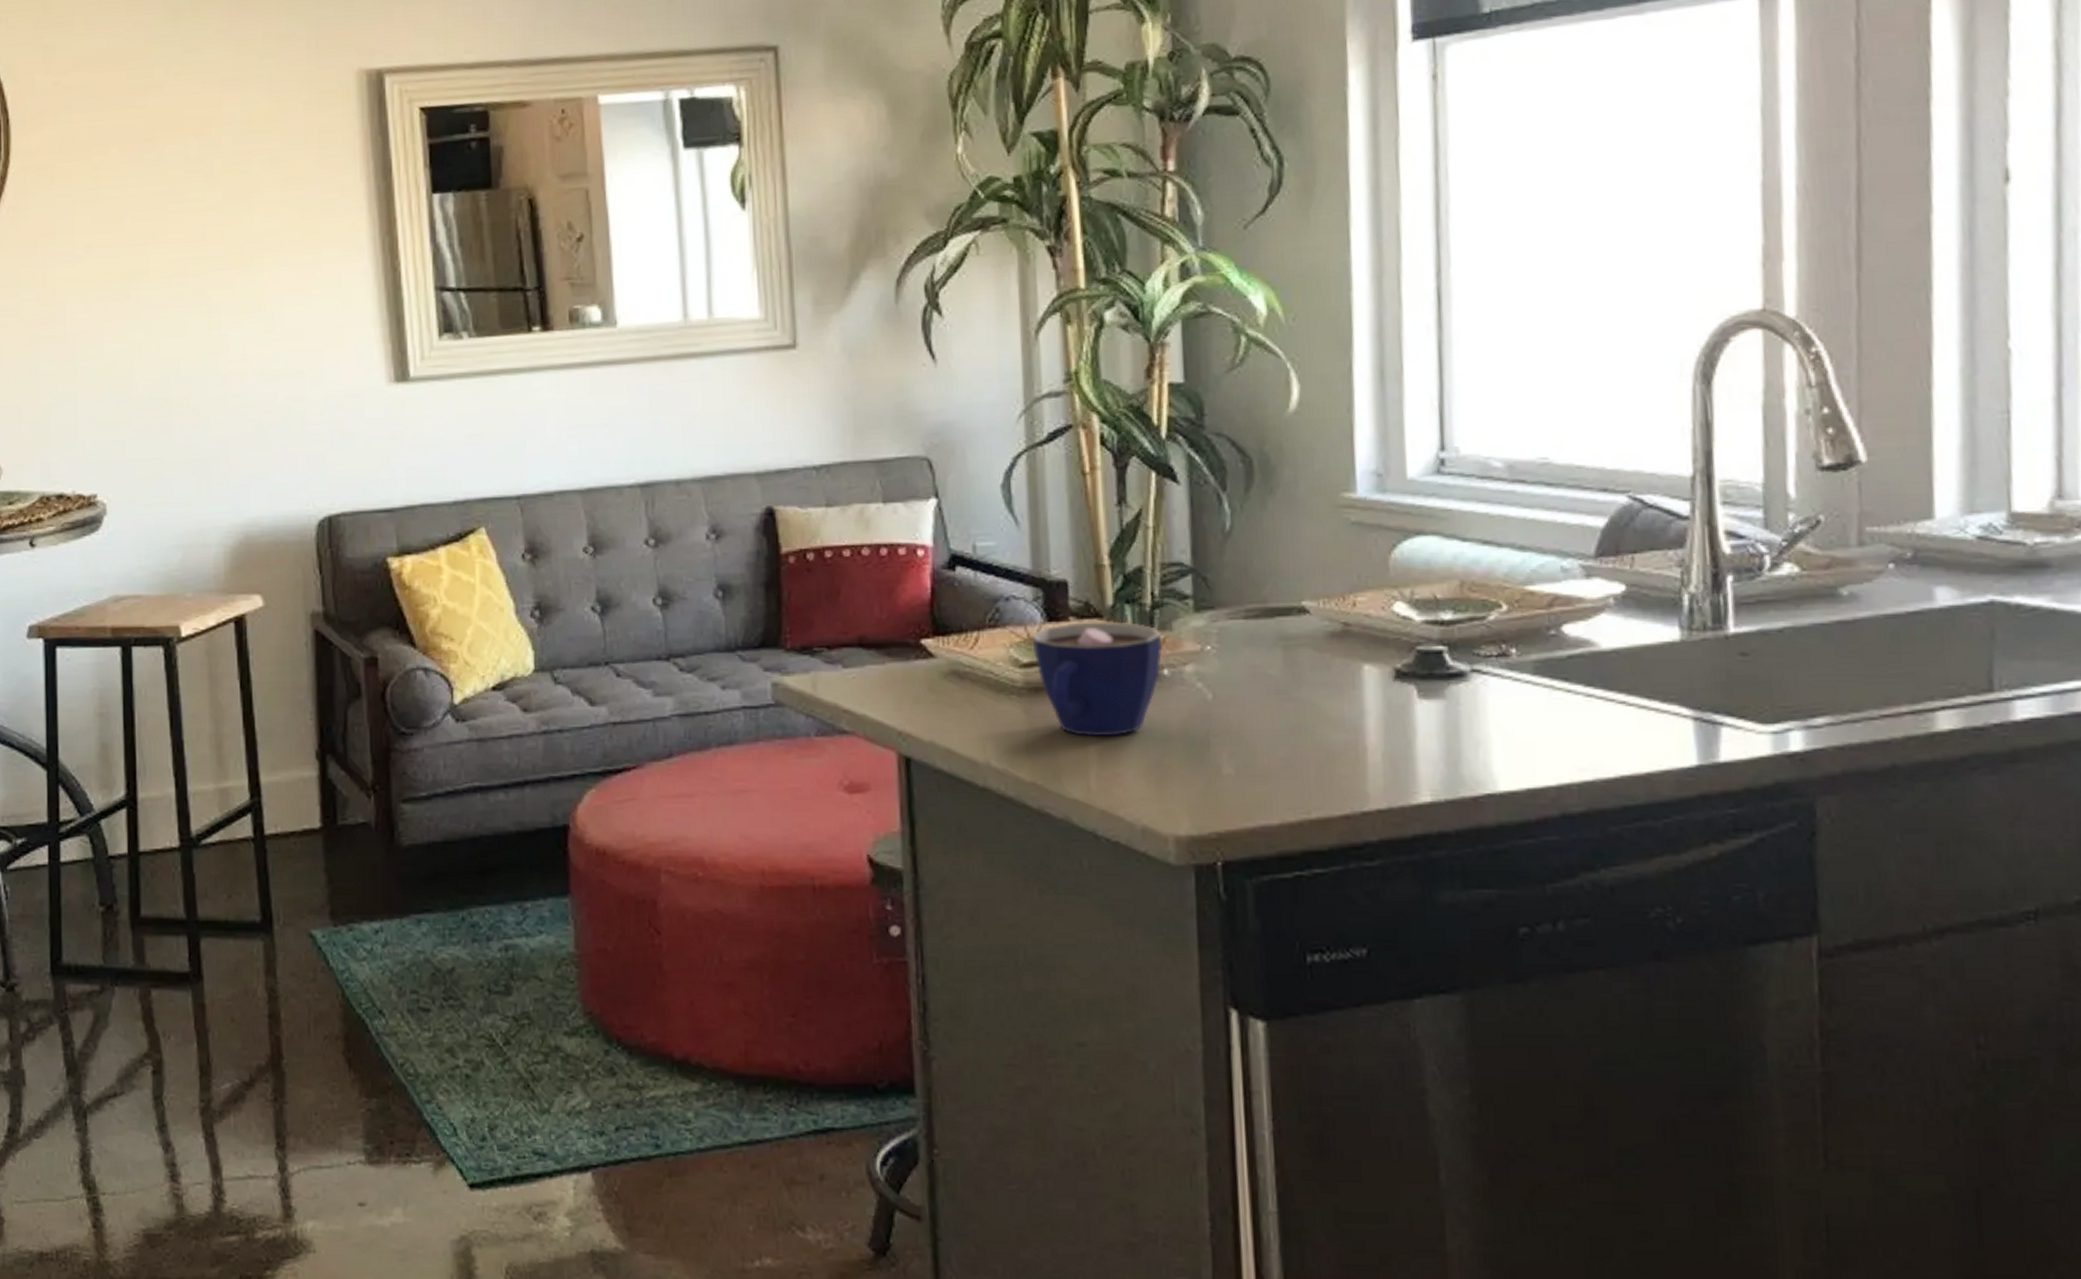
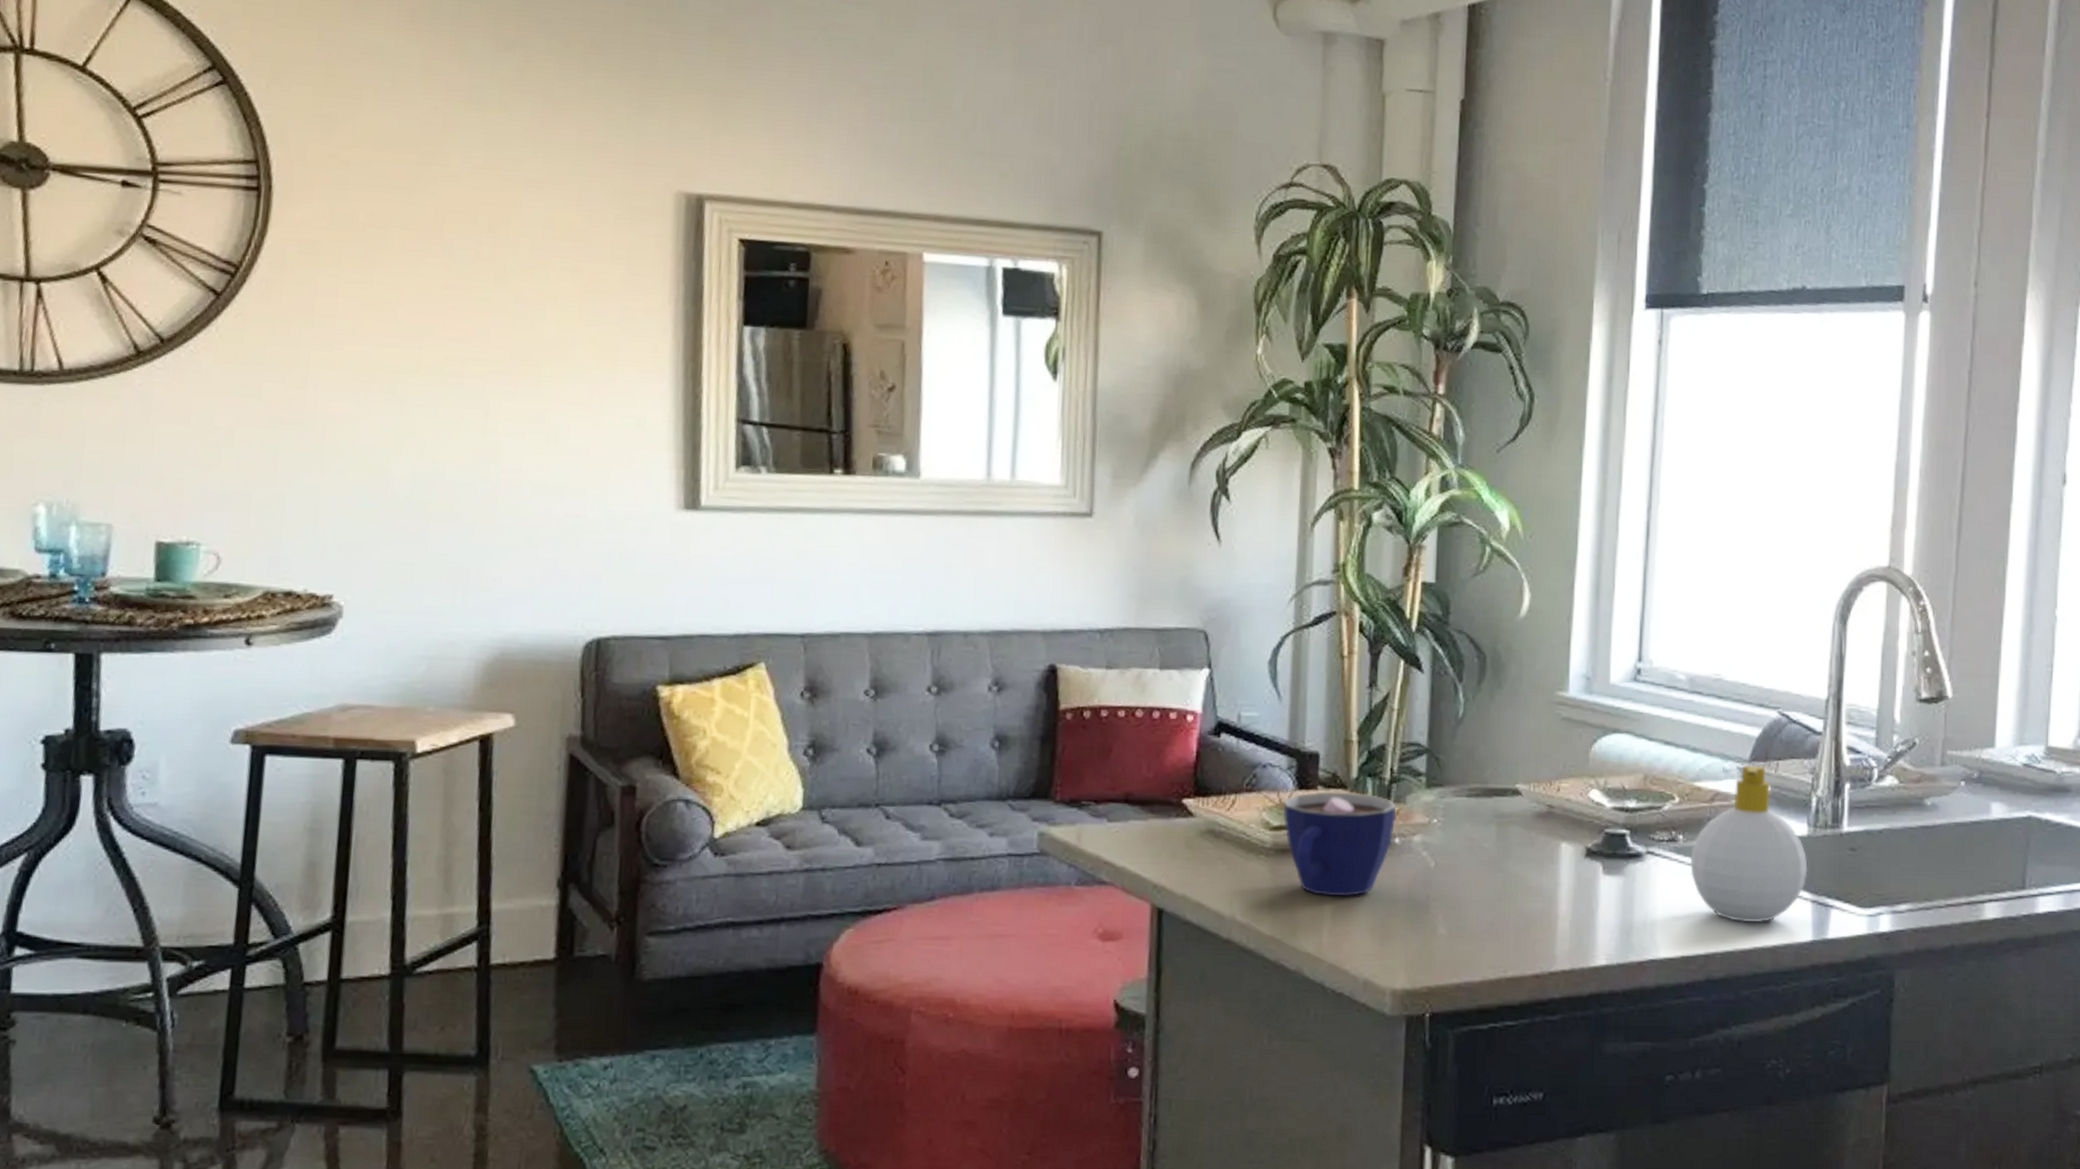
soap bottle: none [1528,560,1685,748] -> present [1690,764,1808,923]

